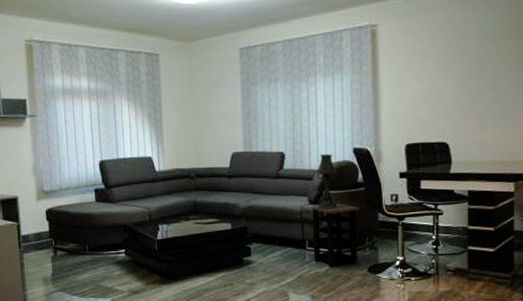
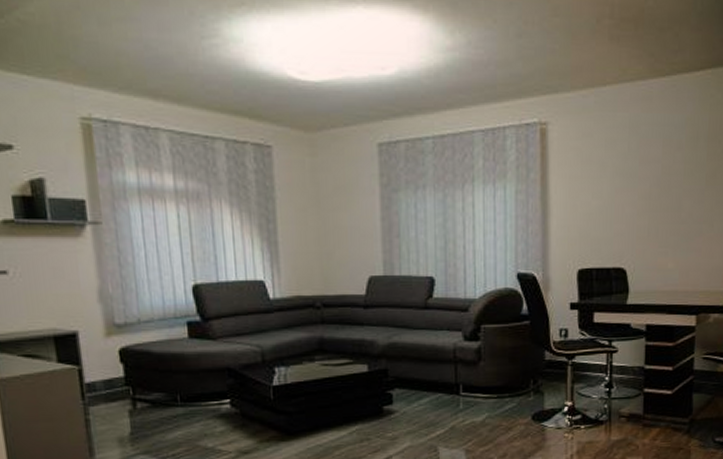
side table: present [311,203,359,267] -> none [466,339,523,416]
table lamp: present [316,154,339,210] -> none [472,280,500,347]

